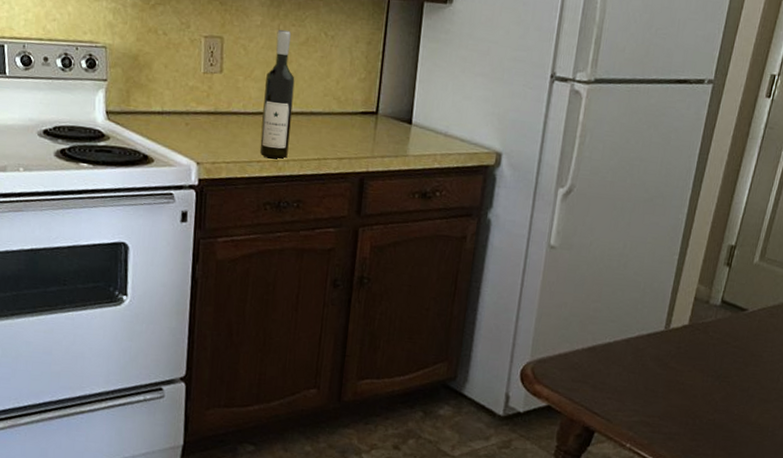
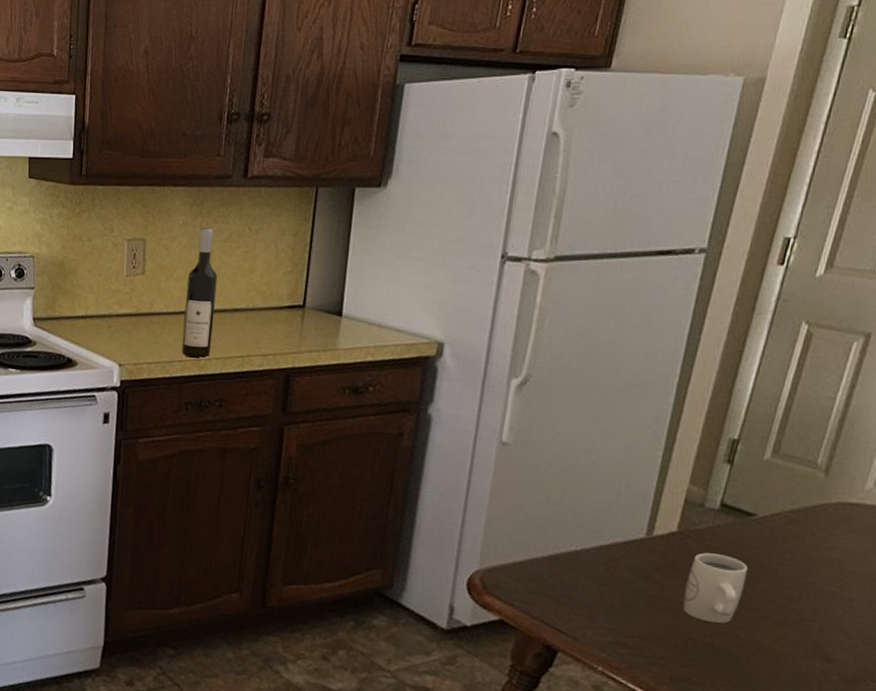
mug: none [692,342,741,403] -> present [682,552,748,624]

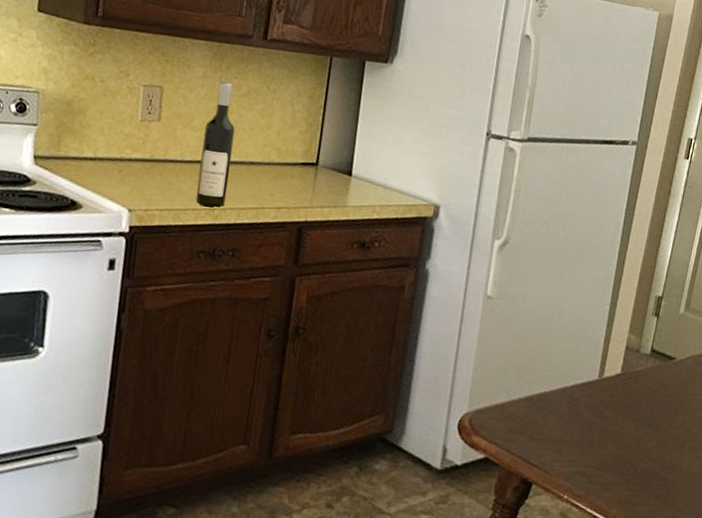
mug: present [682,552,748,624] -> none [626,391,671,451]

